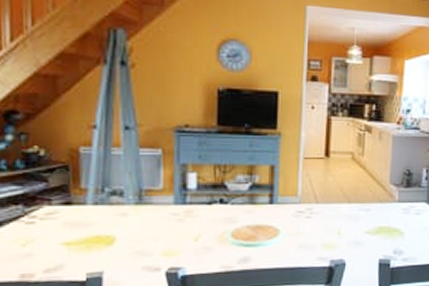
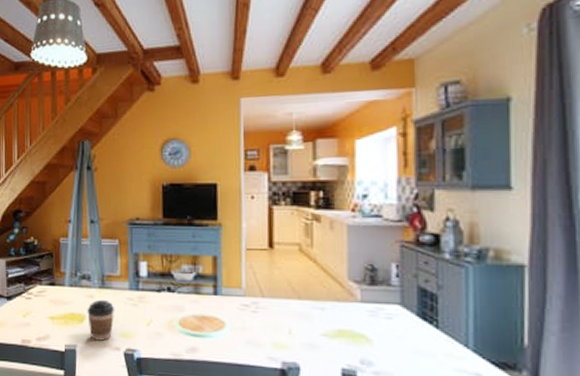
coffee cup: none [118,217,156,264] -> present [87,299,115,341]

